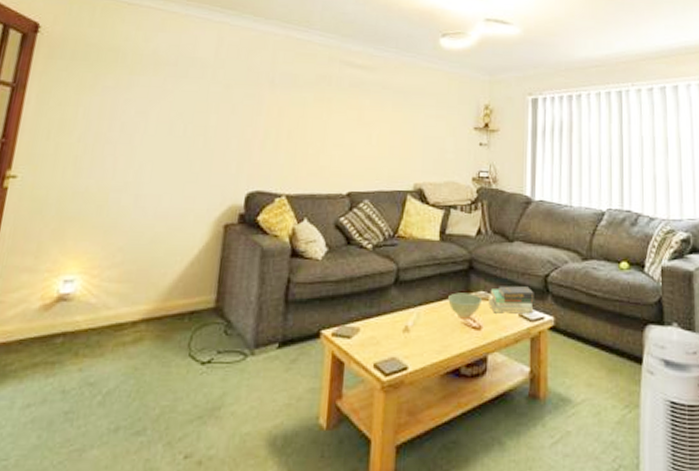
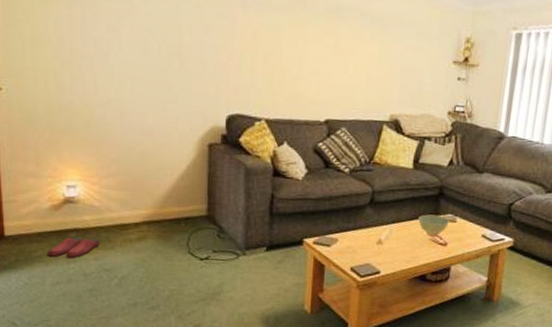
slippers: none [25,343,89,370] -> present [48,237,100,258]
books: present [488,286,535,314] -> none [455,211,498,235]

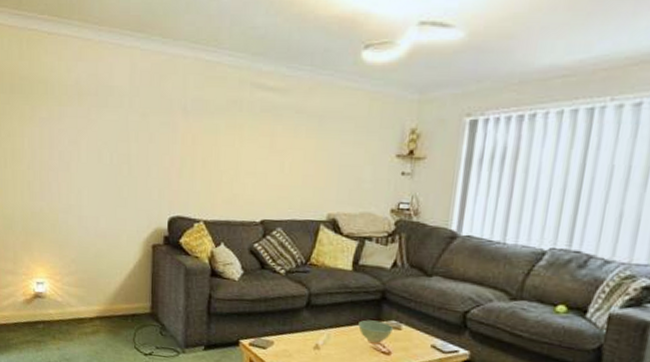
slippers: present [48,237,100,258] -> none [21,328,62,347]

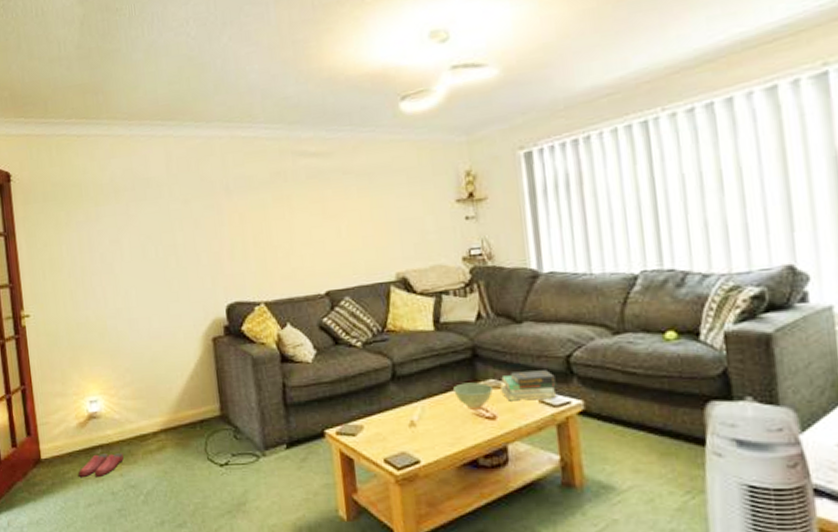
slippers: none [21,328,62,347] -> present [78,453,124,477]
books: none [400,317,451,345] -> present [500,370,558,401]

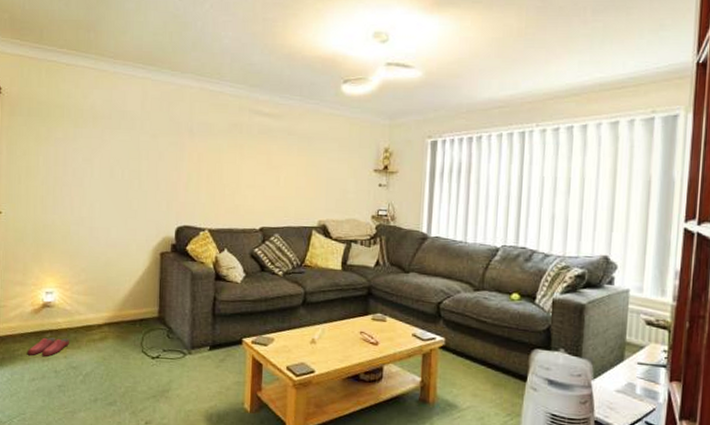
bowl: present [453,382,494,410] -> none [349,314,380,336]
books: present [500,370,558,401] -> none [385,310,428,334]

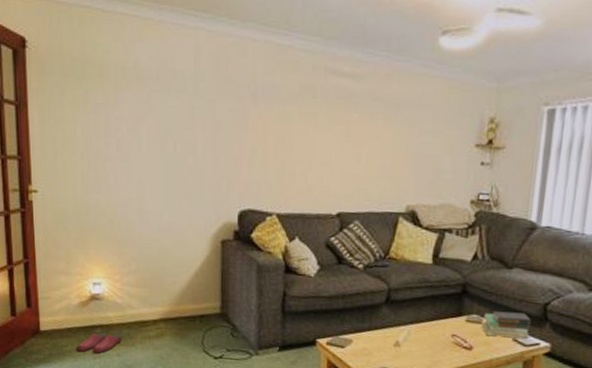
books: none [385,310,428,334] -> present [481,311,532,338]

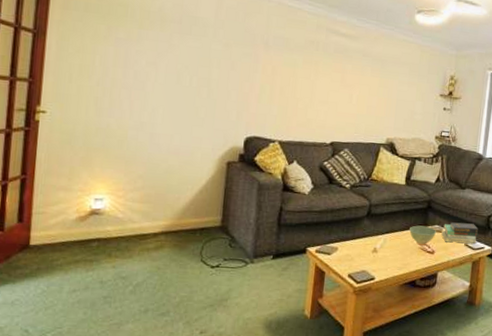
slippers: present [77,332,122,354] -> none [68,246,120,266]
bowl: none [439,314,476,340] -> present [409,225,437,246]

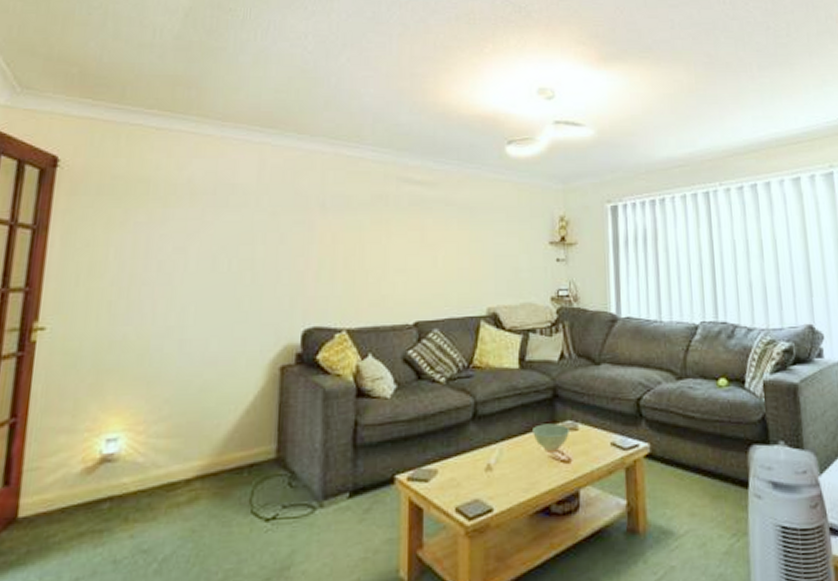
books: present [441,222,479,244] -> none [577,412,628,444]

